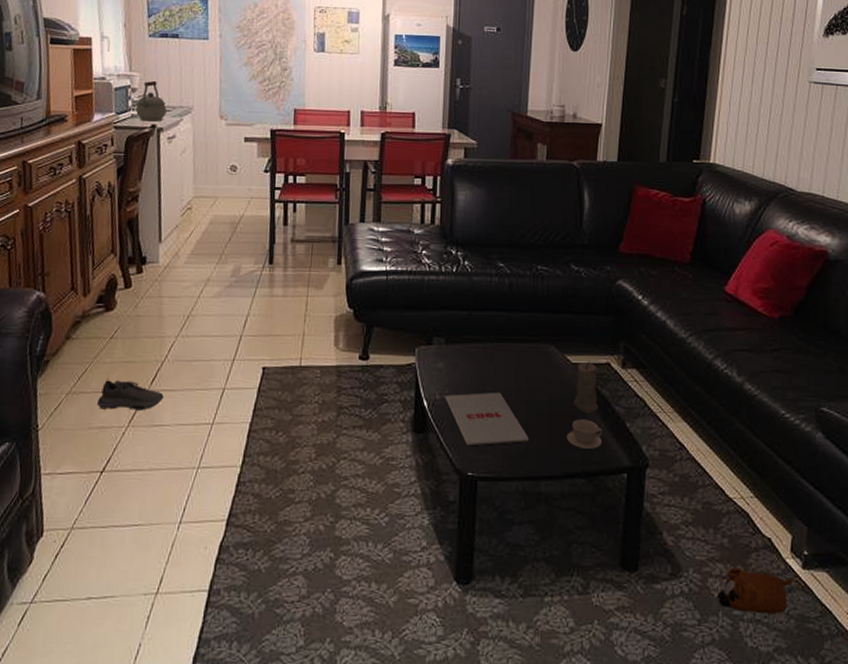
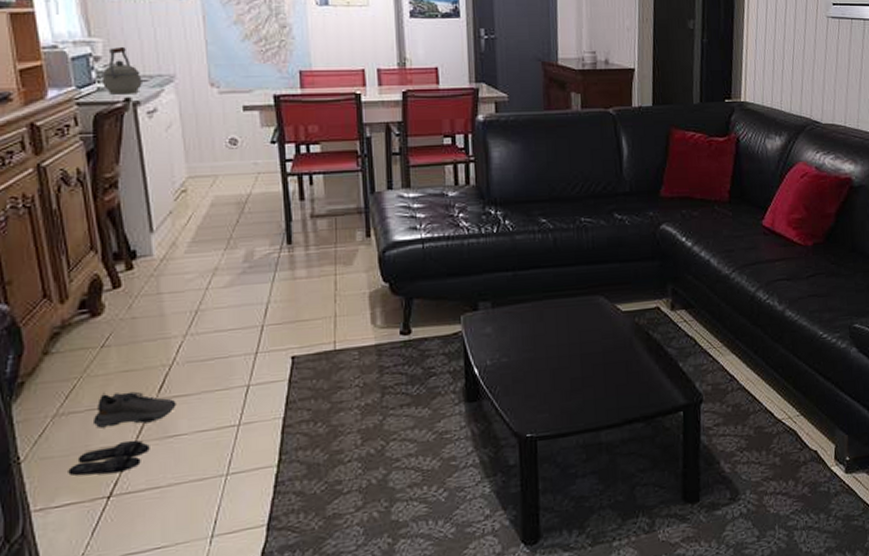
slippers: none [73,423,139,452] -> present [68,439,150,476]
magazine: present [445,392,530,447] -> none [496,349,586,408]
teacup: present [567,419,603,449] -> none [622,364,658,394]
candle: present [573,361,599,414] -> none [626,308,652,359]
dog toy: present [717,567,795,621] -> none [773,482,840,524]

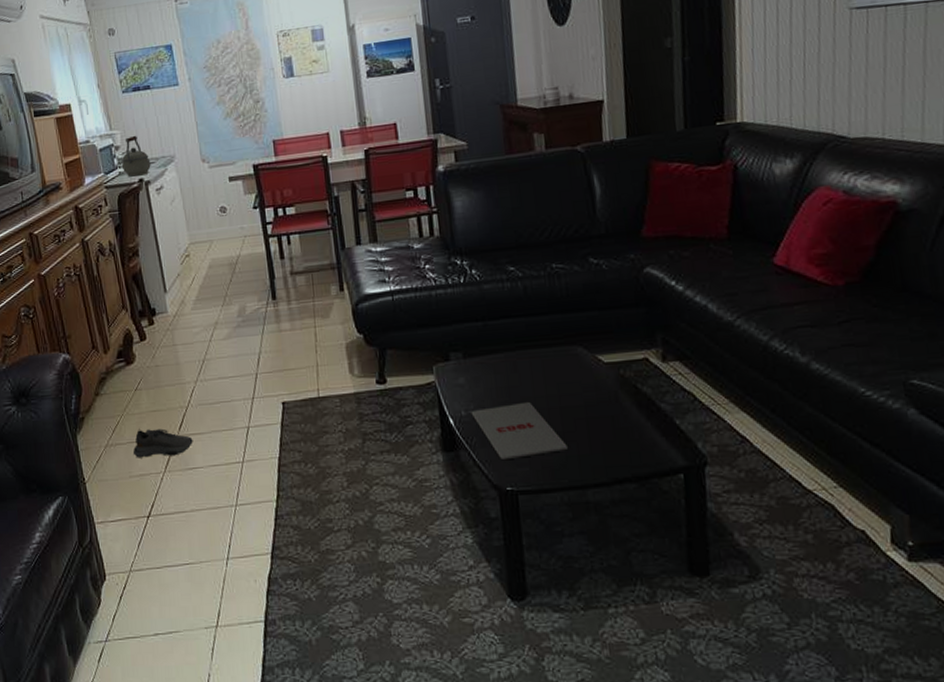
slippers: present [68,439,150,476] -> none [118,469,176,498]
magazine: none [496,349,586,408] -> present [471,401,569,461]

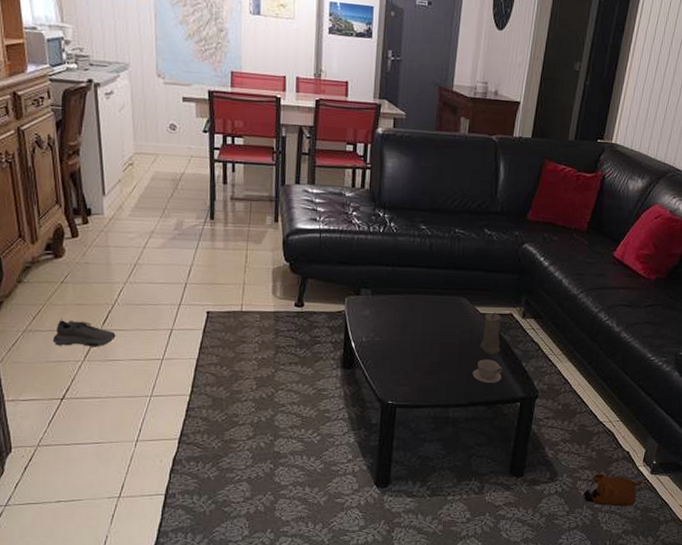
kettle: present [121,135,151,177] -> none [70,33,103,77]
magazine: present [471,401,569,461] -> none [370,336,442,380]
teacup: none [609,420,650,452] -> present [472,359,503,383]
candle: none [611,359,642,415] -> present [479,312,501,355]
dog toy: none [806,564,900,620] -> present [583,473,644,511]

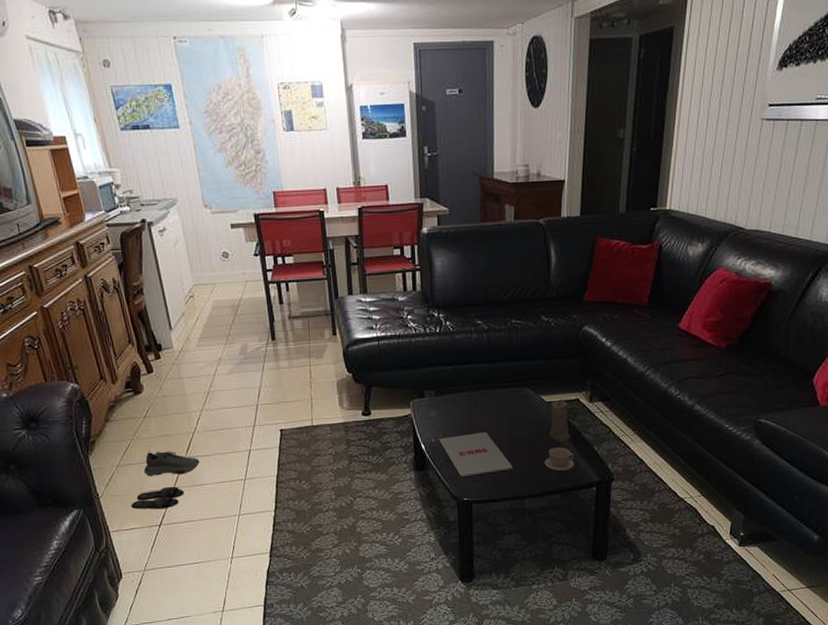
slippers: none [33,358,94,382] -> present [131,486,184,510]
magazine: none [370,336,442,380] -> present [439,431,514,478]
dog toy: present [583,473,644,511] -> none [670,550,732,586]

